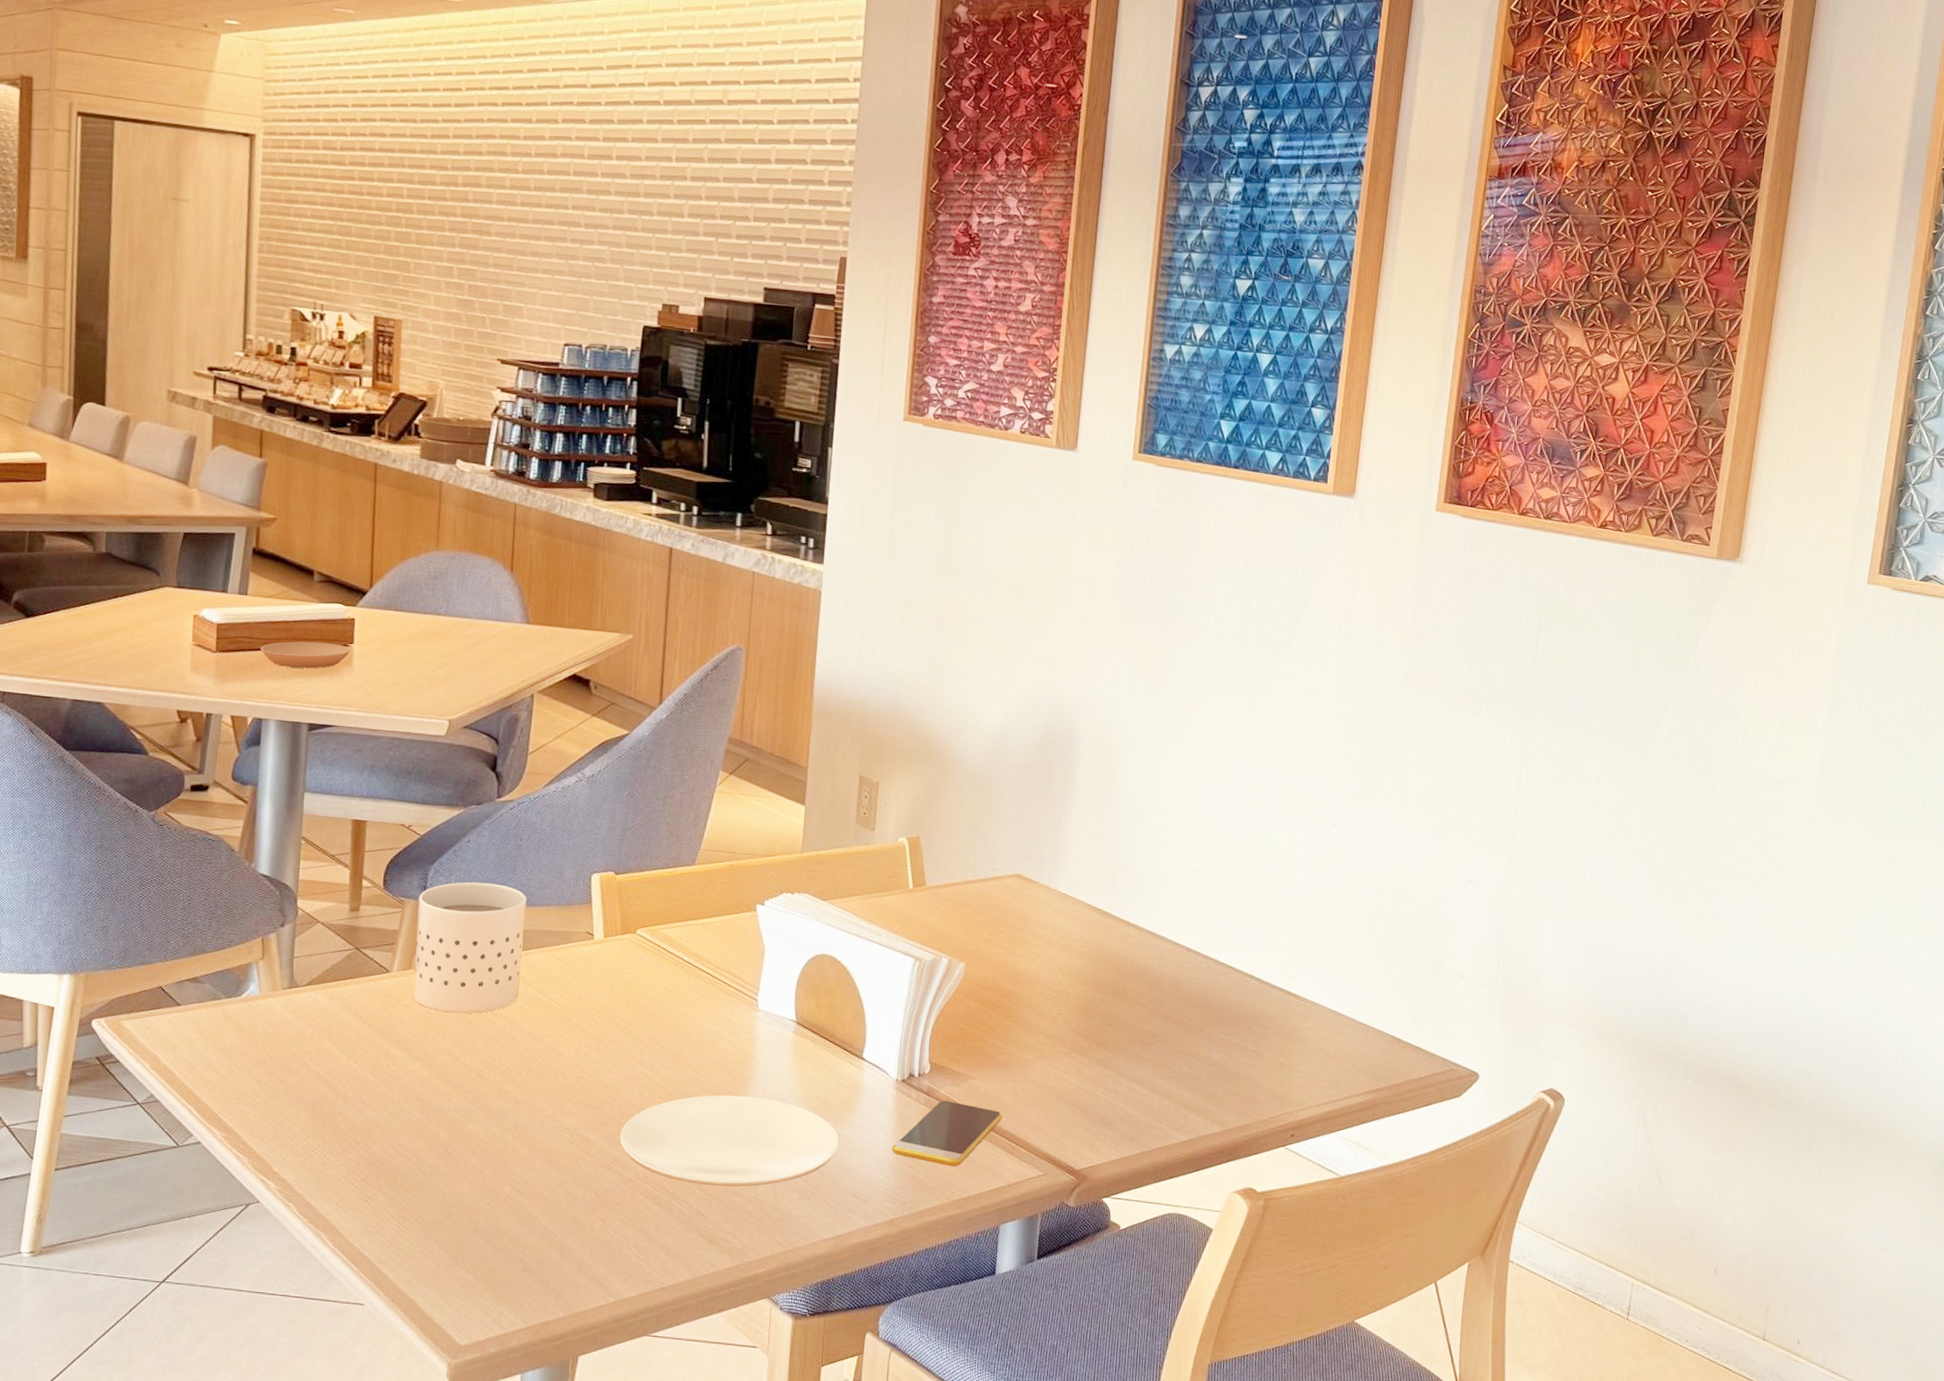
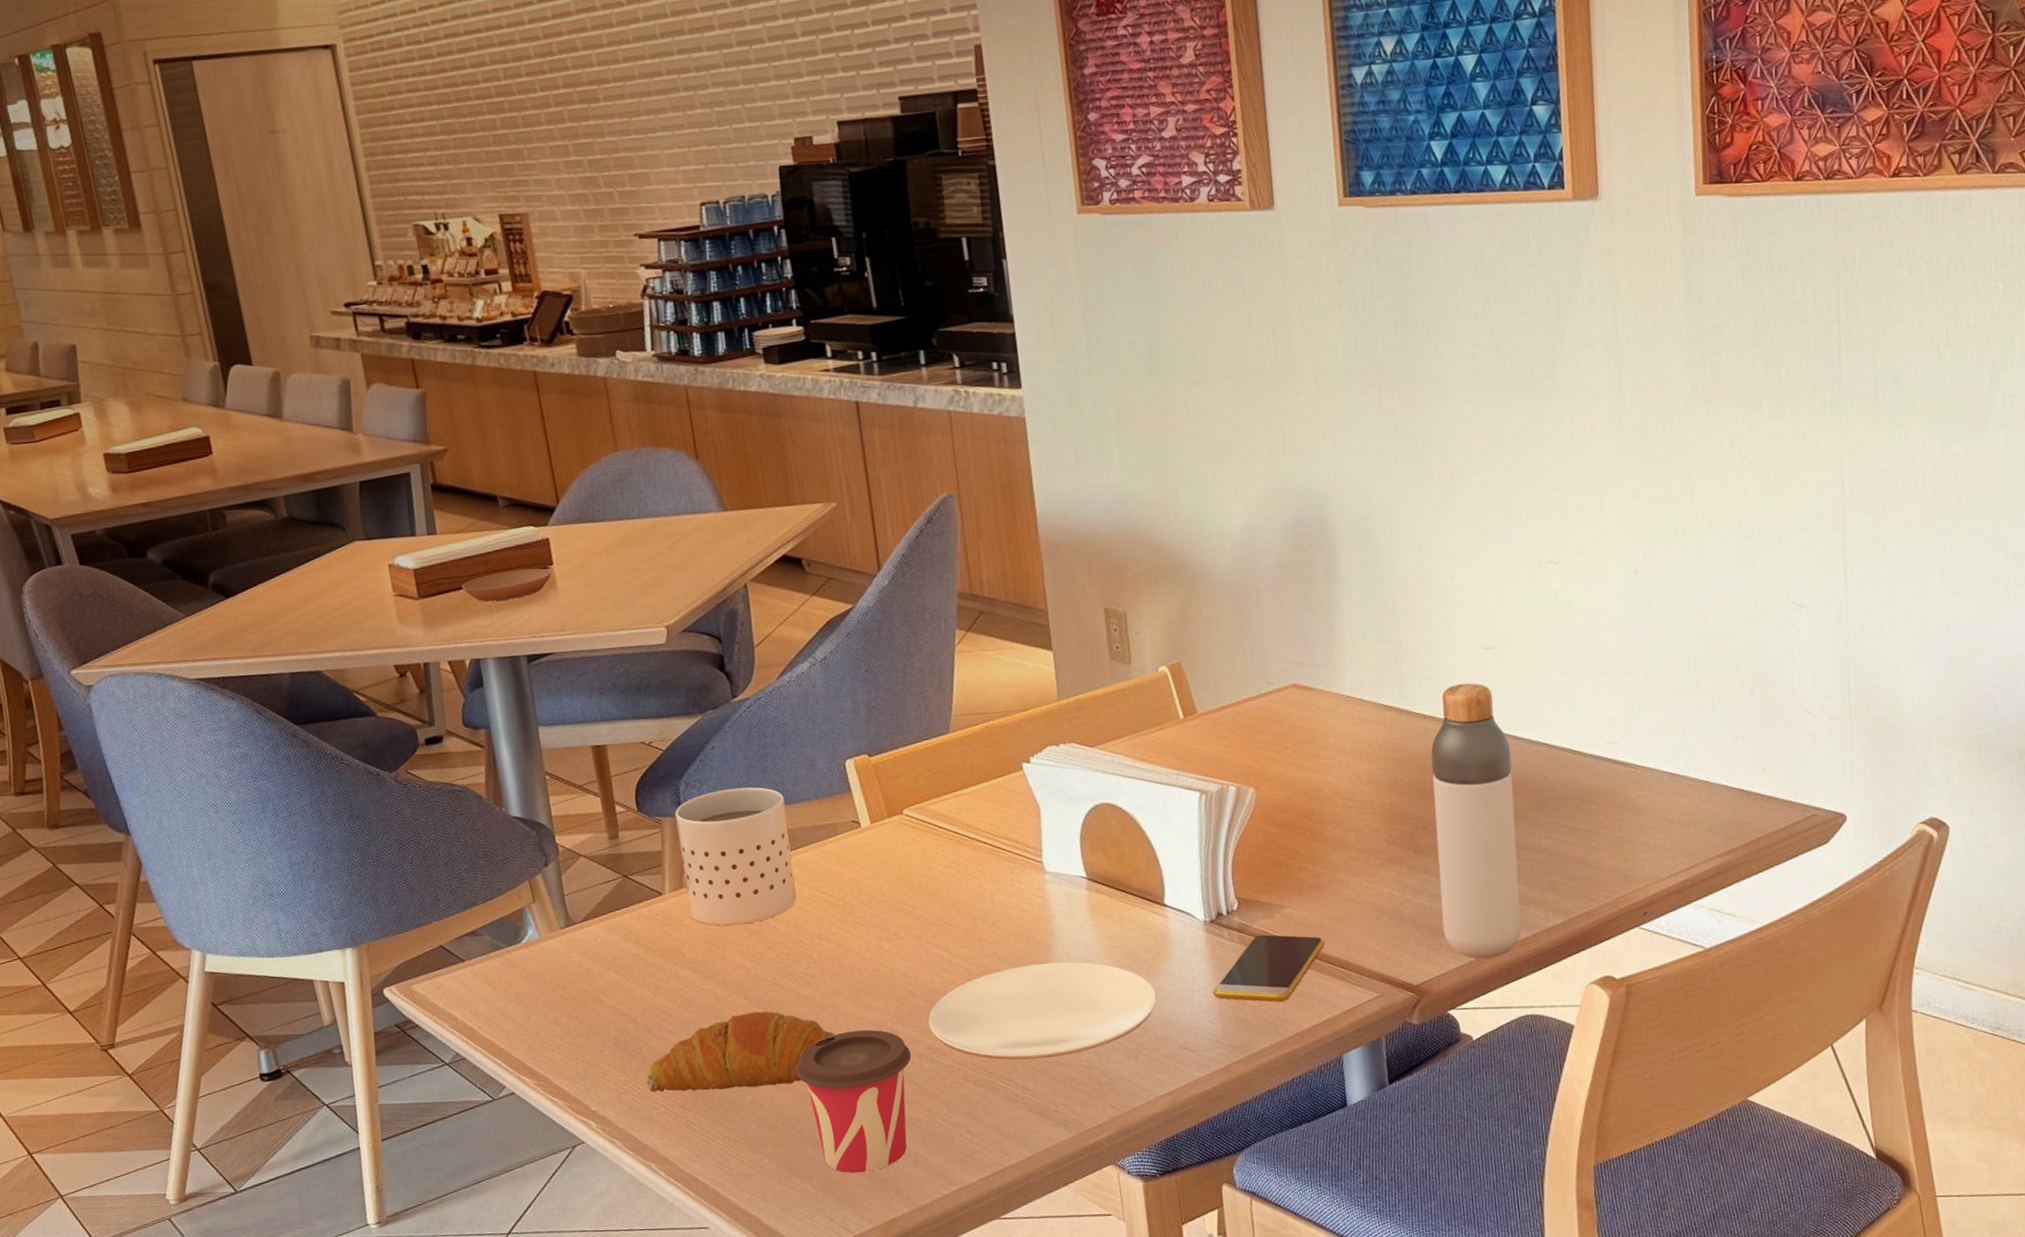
croissant: none [334,1099,529,1175] -> present [647,1011,836,1093]
cup: none [482,1132,597,1272] -> present [796,1029,911,1173]
bottle: none [1111,899,1199,1155] -> present [1431,683,1522,959]

